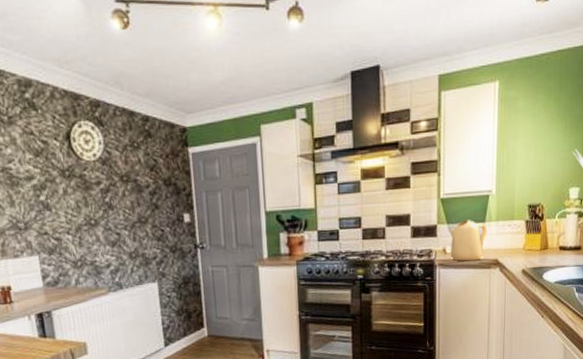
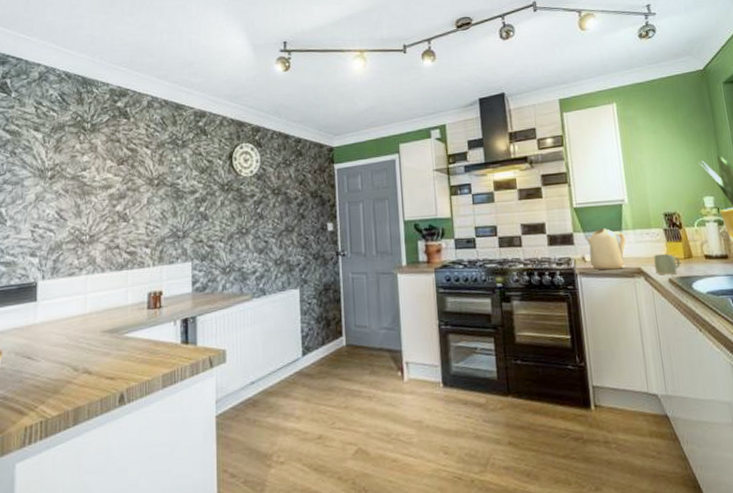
mug: none [510,245,535,266] -> present [653,254,680,275]

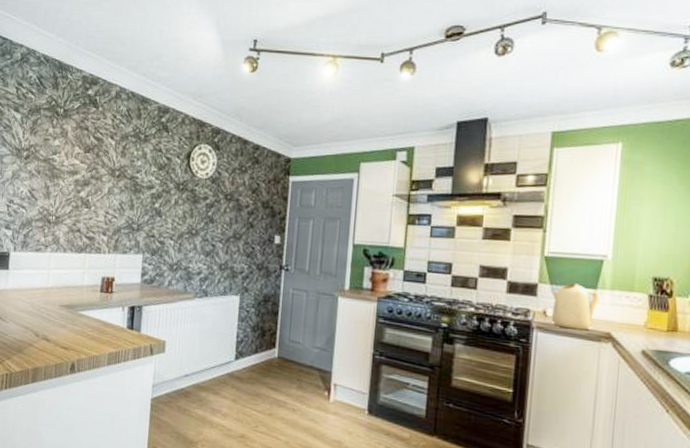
mug: present [653,254,680,275] -> none [627,321,660,347]

